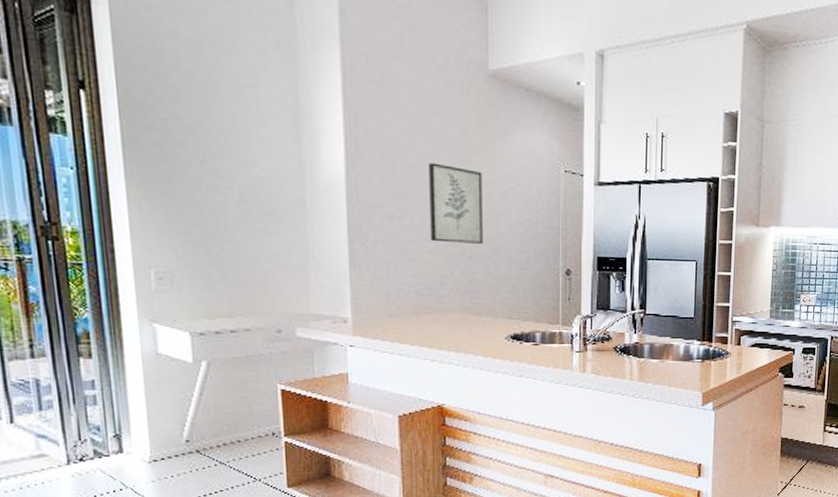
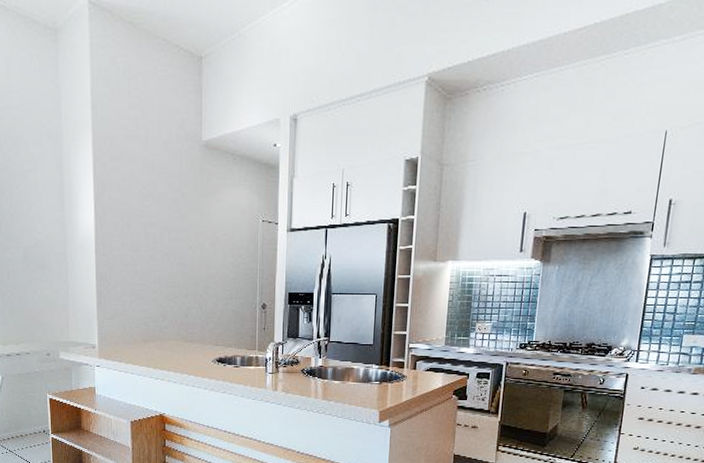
wall art: present [429,162,483,244] -> none [155,220,196,284]

